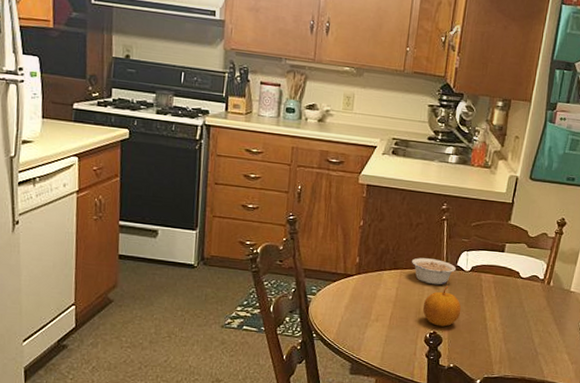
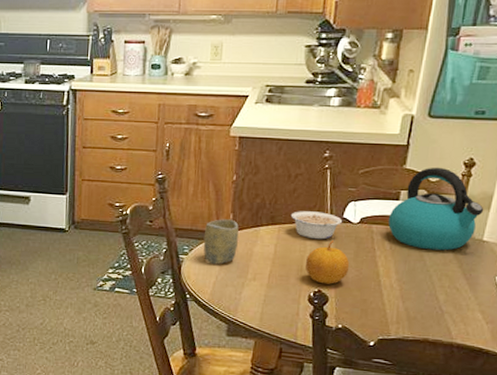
cup: none [330,262,364,306] -> present [203,219,239,265]
kettle: none [494,224,572,299] -> present [388,167,484,251]

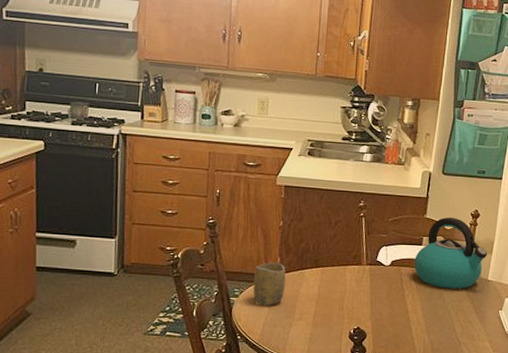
legume: present [290,211,343,240] -> none [332,255,377,281]
fruit: present [306,240,350,284] -> none [346,281,384,322]

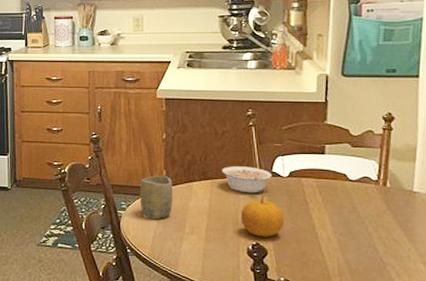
legume: none [332,255,377,281] -> present [221,166,273,194]
fruit: none [346,281,384,322] -> present [241,194,285,237]
kettle: present [413,217,488,289] -> none [316,122,410,202]

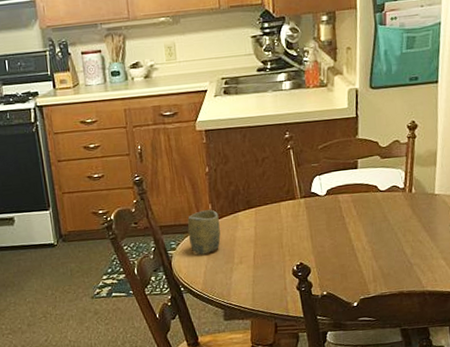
legume: present [221,166,273,194] -> none [264,189,312,217]
fruit: present [241,194,285,237] -> none [285,214,325,257]

